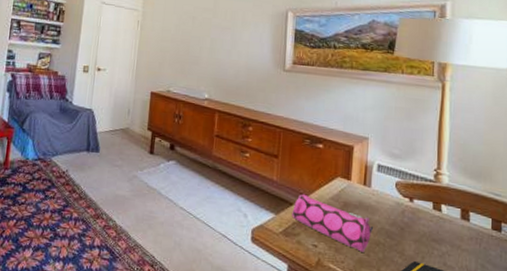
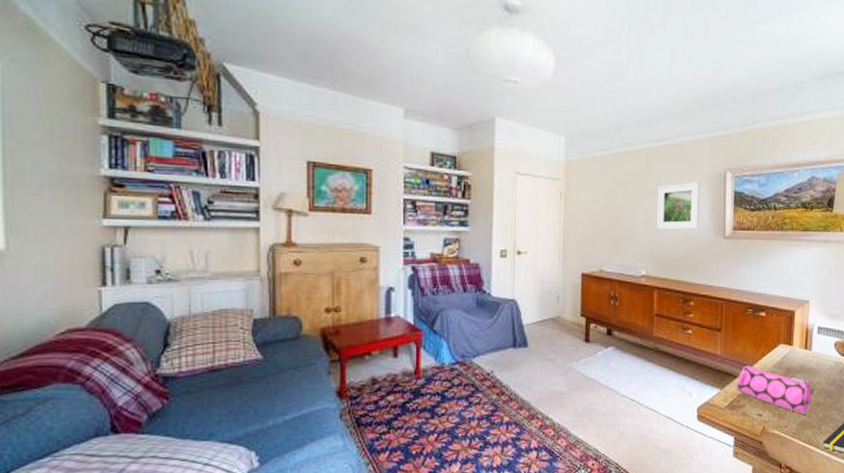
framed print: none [220,18,263,61] -> present [656,181,700,230]

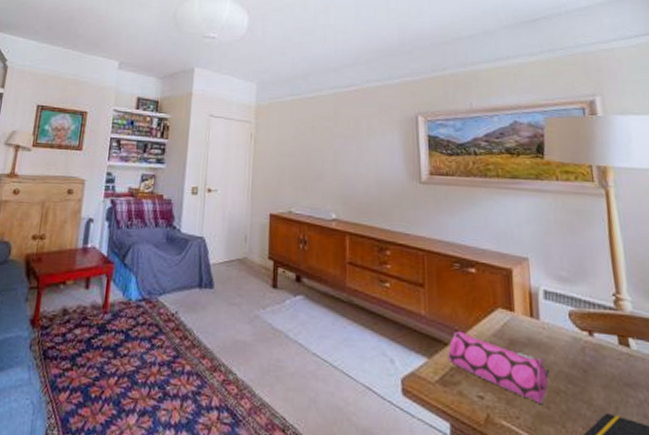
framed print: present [656,181,700,230] -> none [346,125,391,174]

